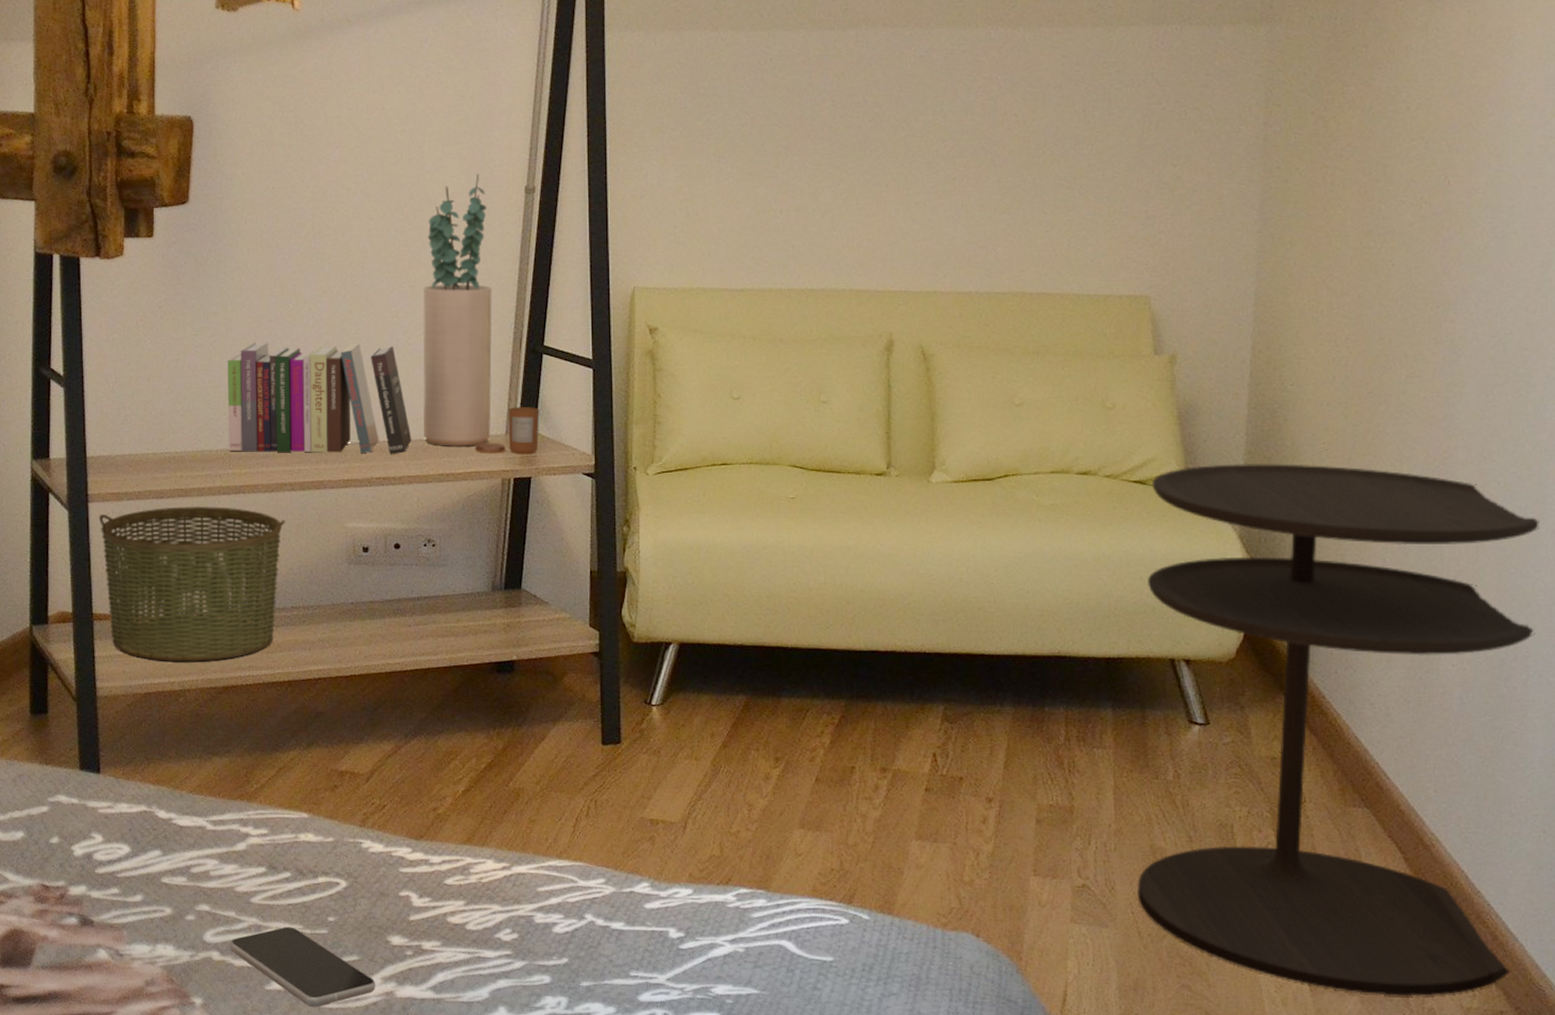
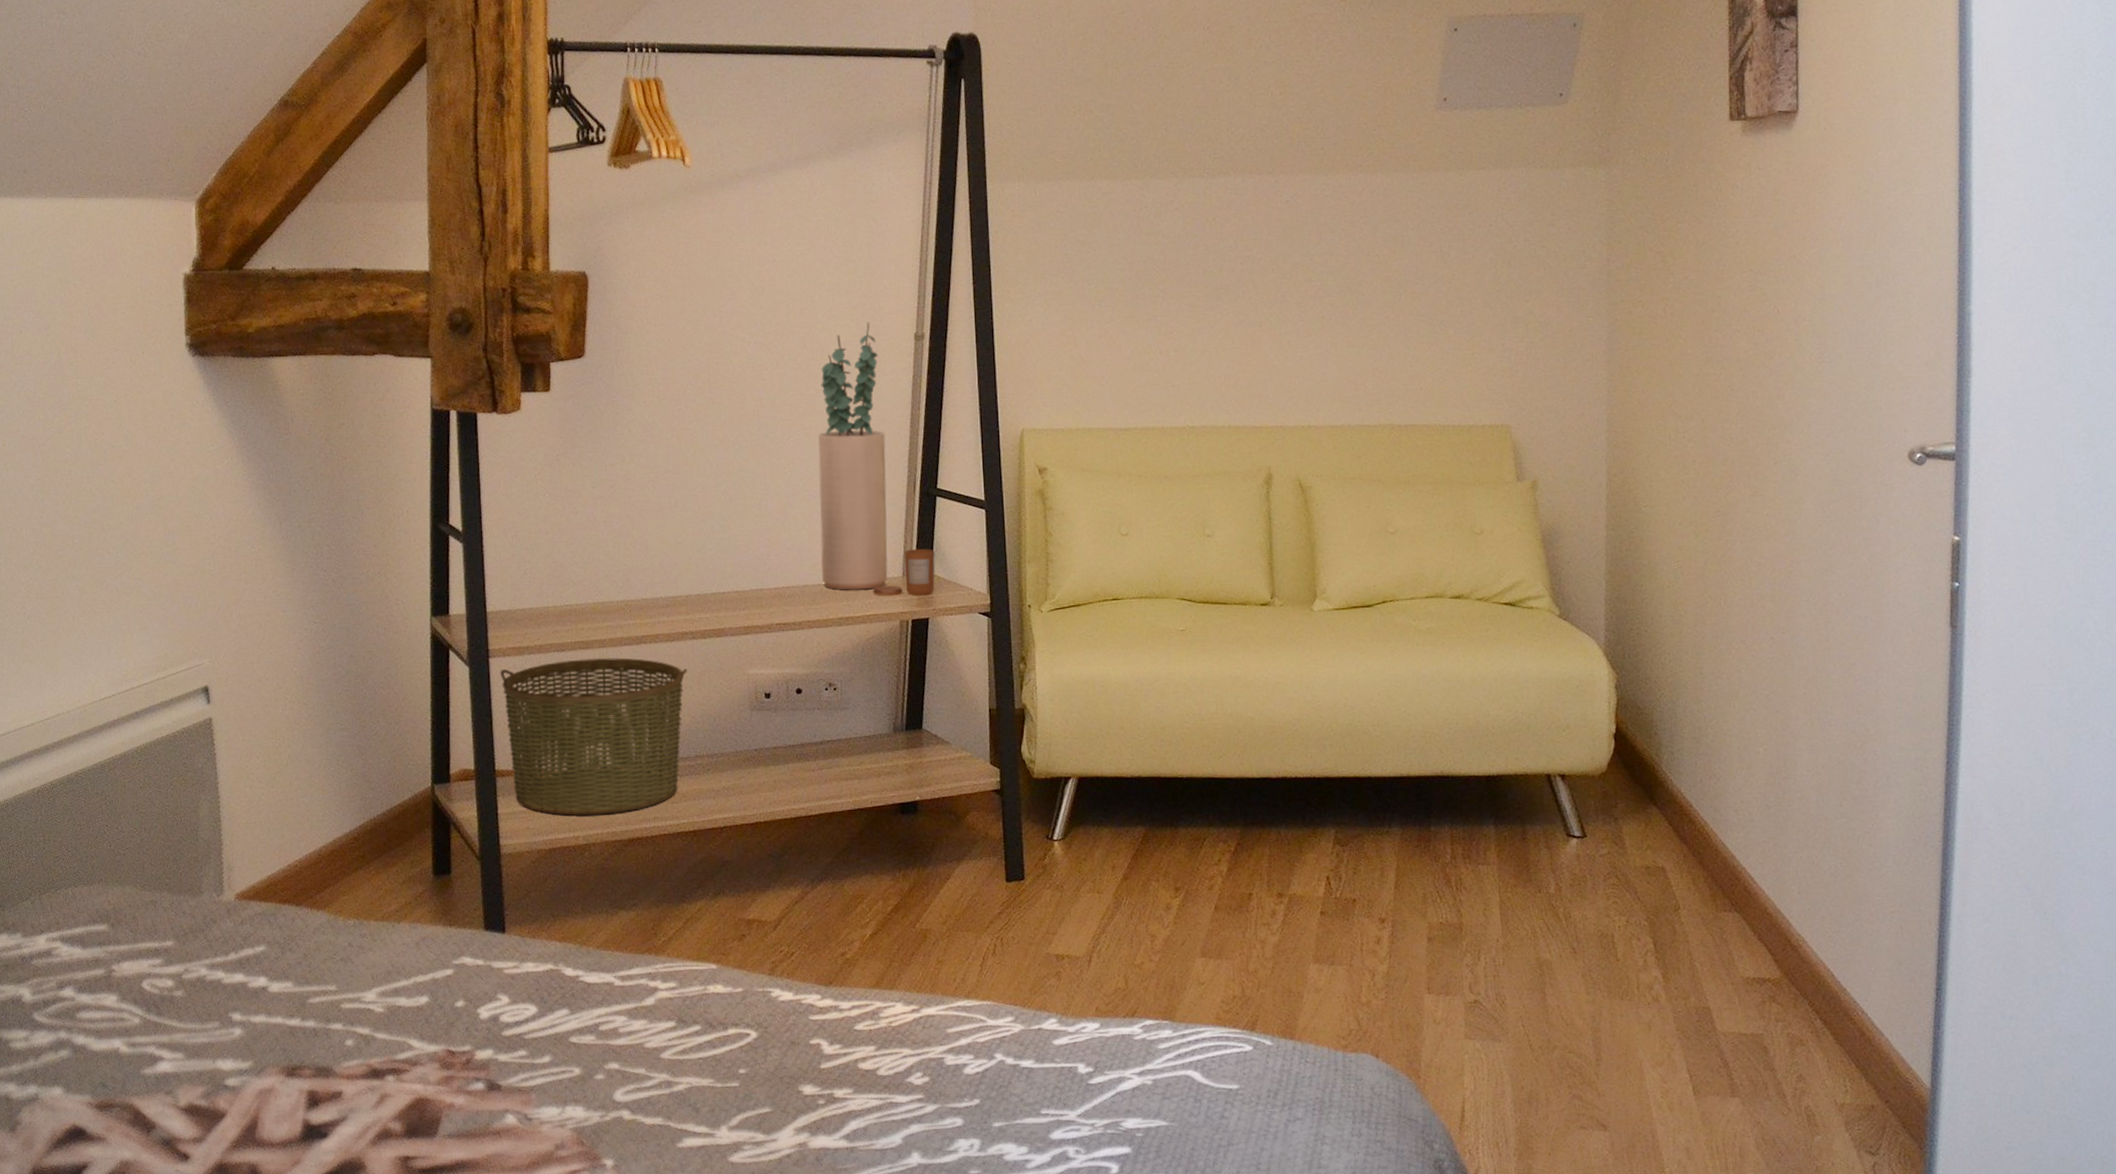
books: present [227,342,412,455] -> none [626,491,811,602]
mobile phone: present [230,926,376,1008] -> none [640,1081,789,1163]
side table: present [1137,464,1541,997] -> none [1521,581,1882,1096]

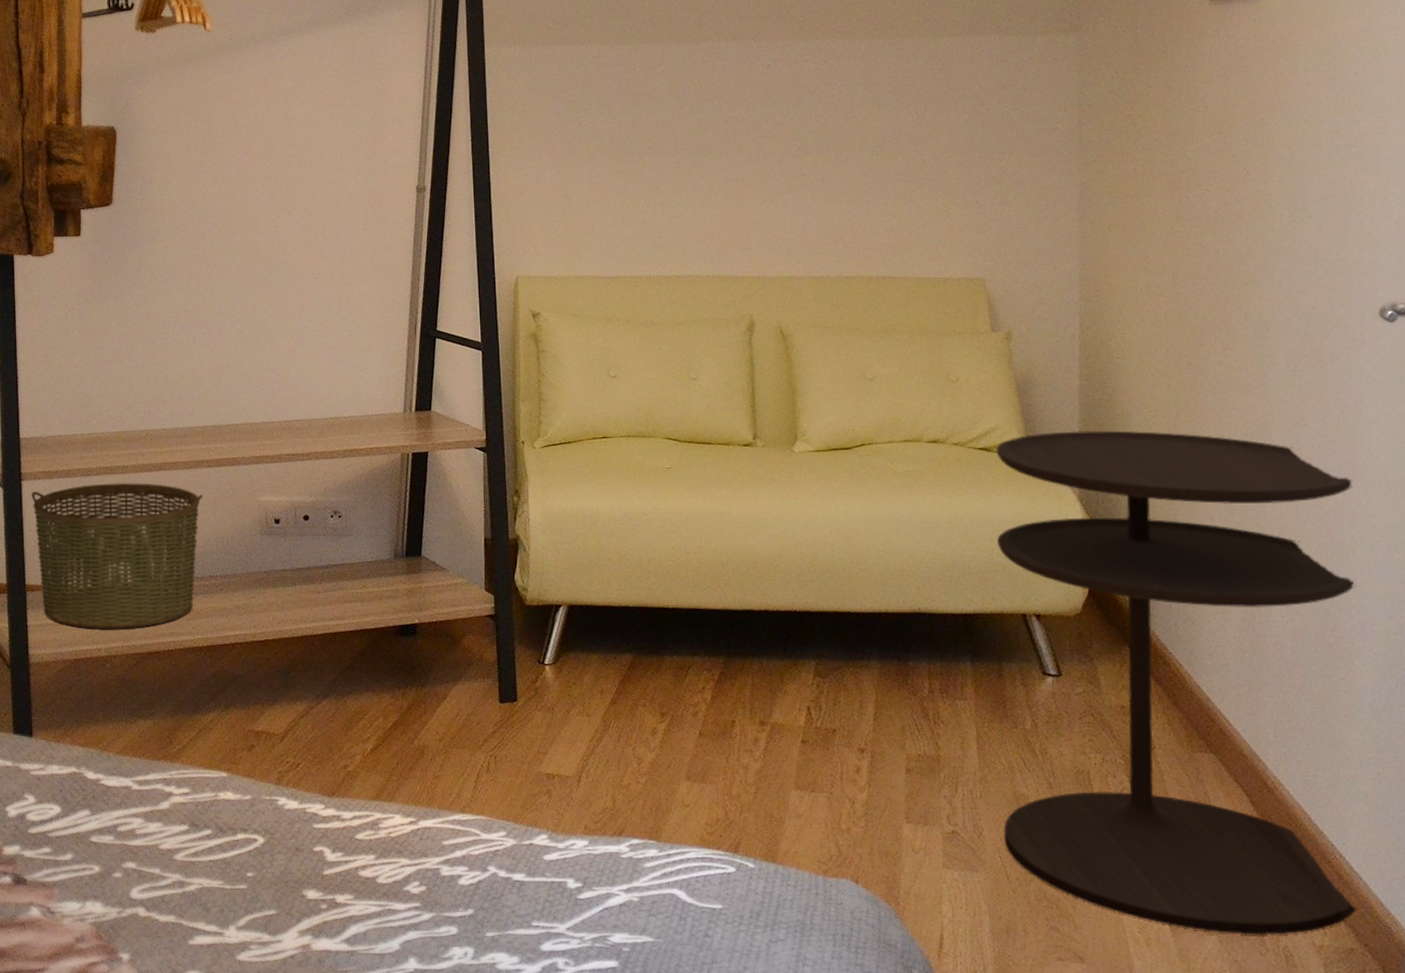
vase: present [818,322,888,590] -> none [326,175,390,424]
candle: present [873,549,935,596] -> none [376,387,434,430]
side table: none [1521,581,1882,1096] -> present [996,430,1359,935]

